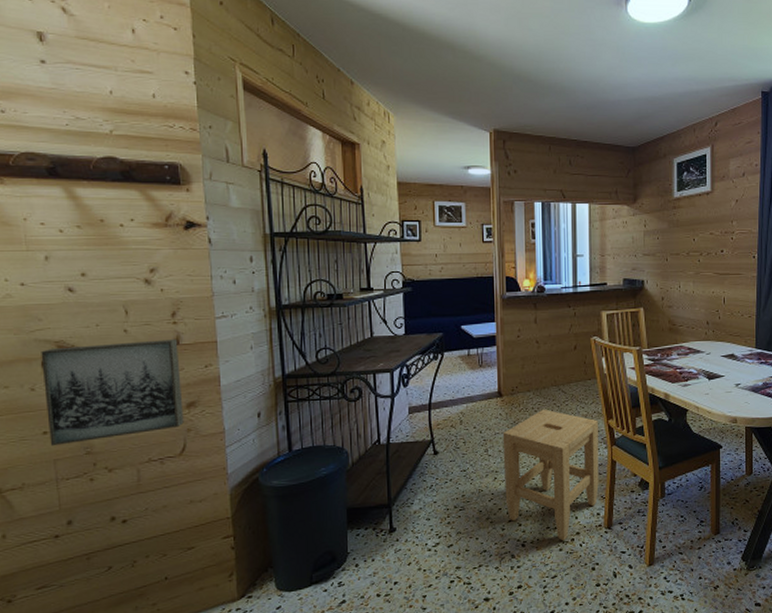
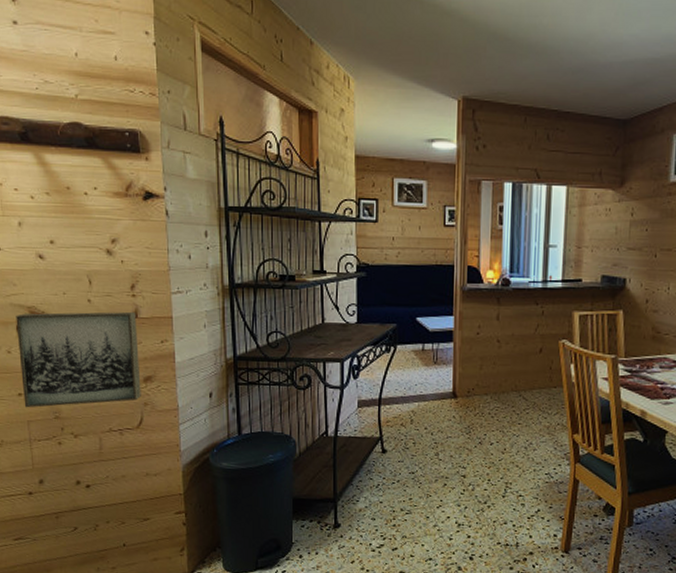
stool: present [502,409,599,541] -> none [454,415,561,560]

